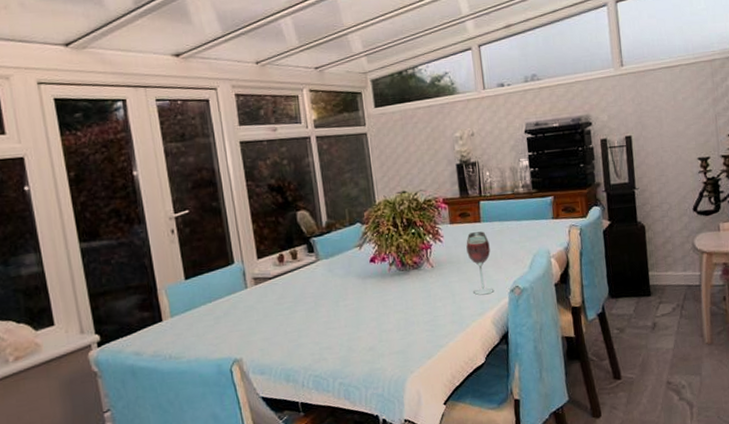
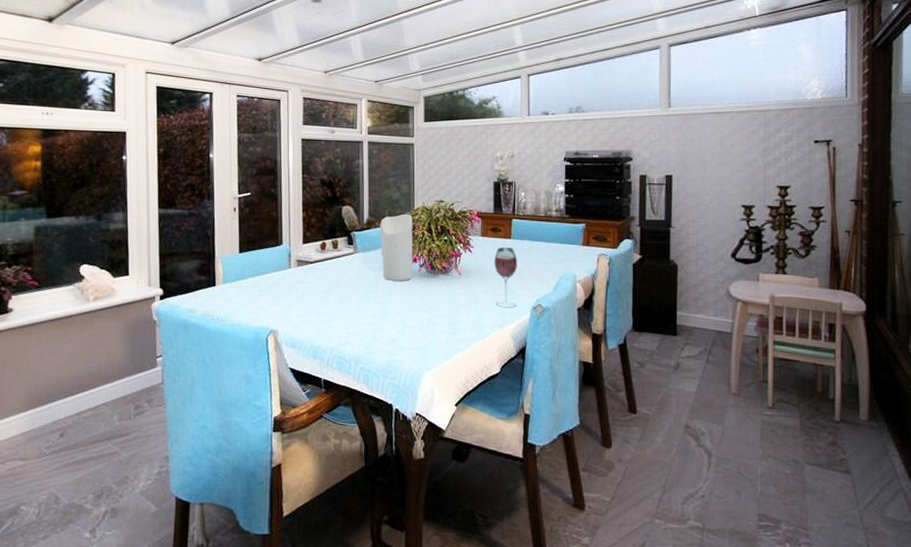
candle: none [341,210,383,285] -> present [380,214,413,281]

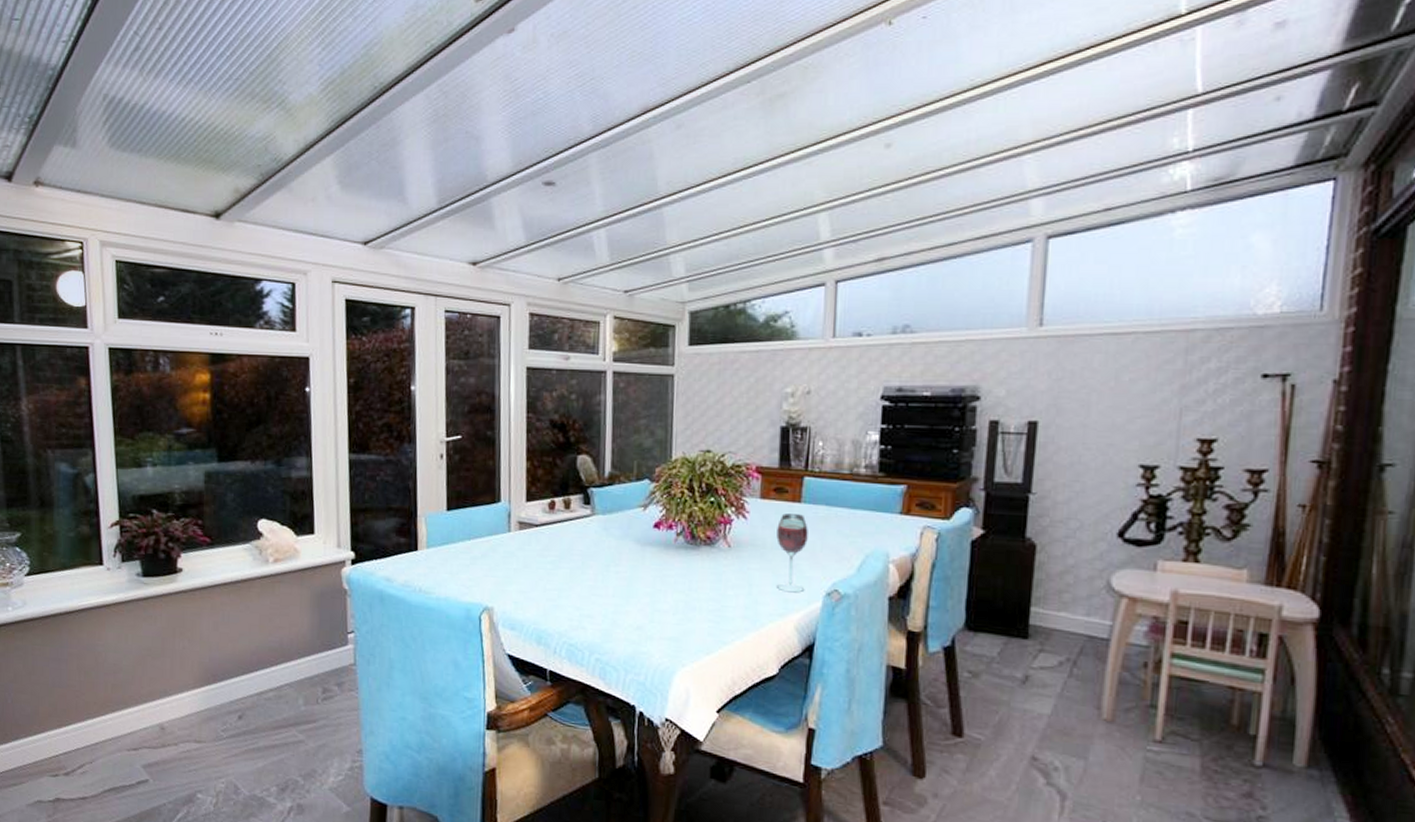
candle: present [380,214,413,281] -> none [625,466,669,553]

